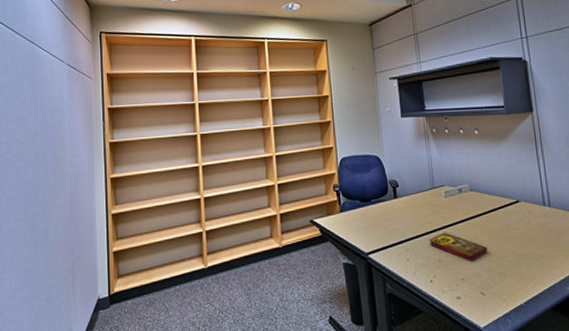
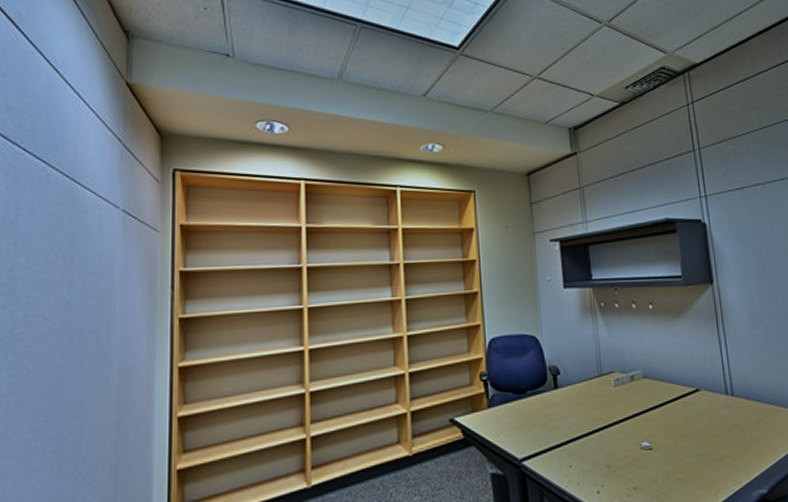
book: present [428,232,488,262] -> none [595,429,664,467]

